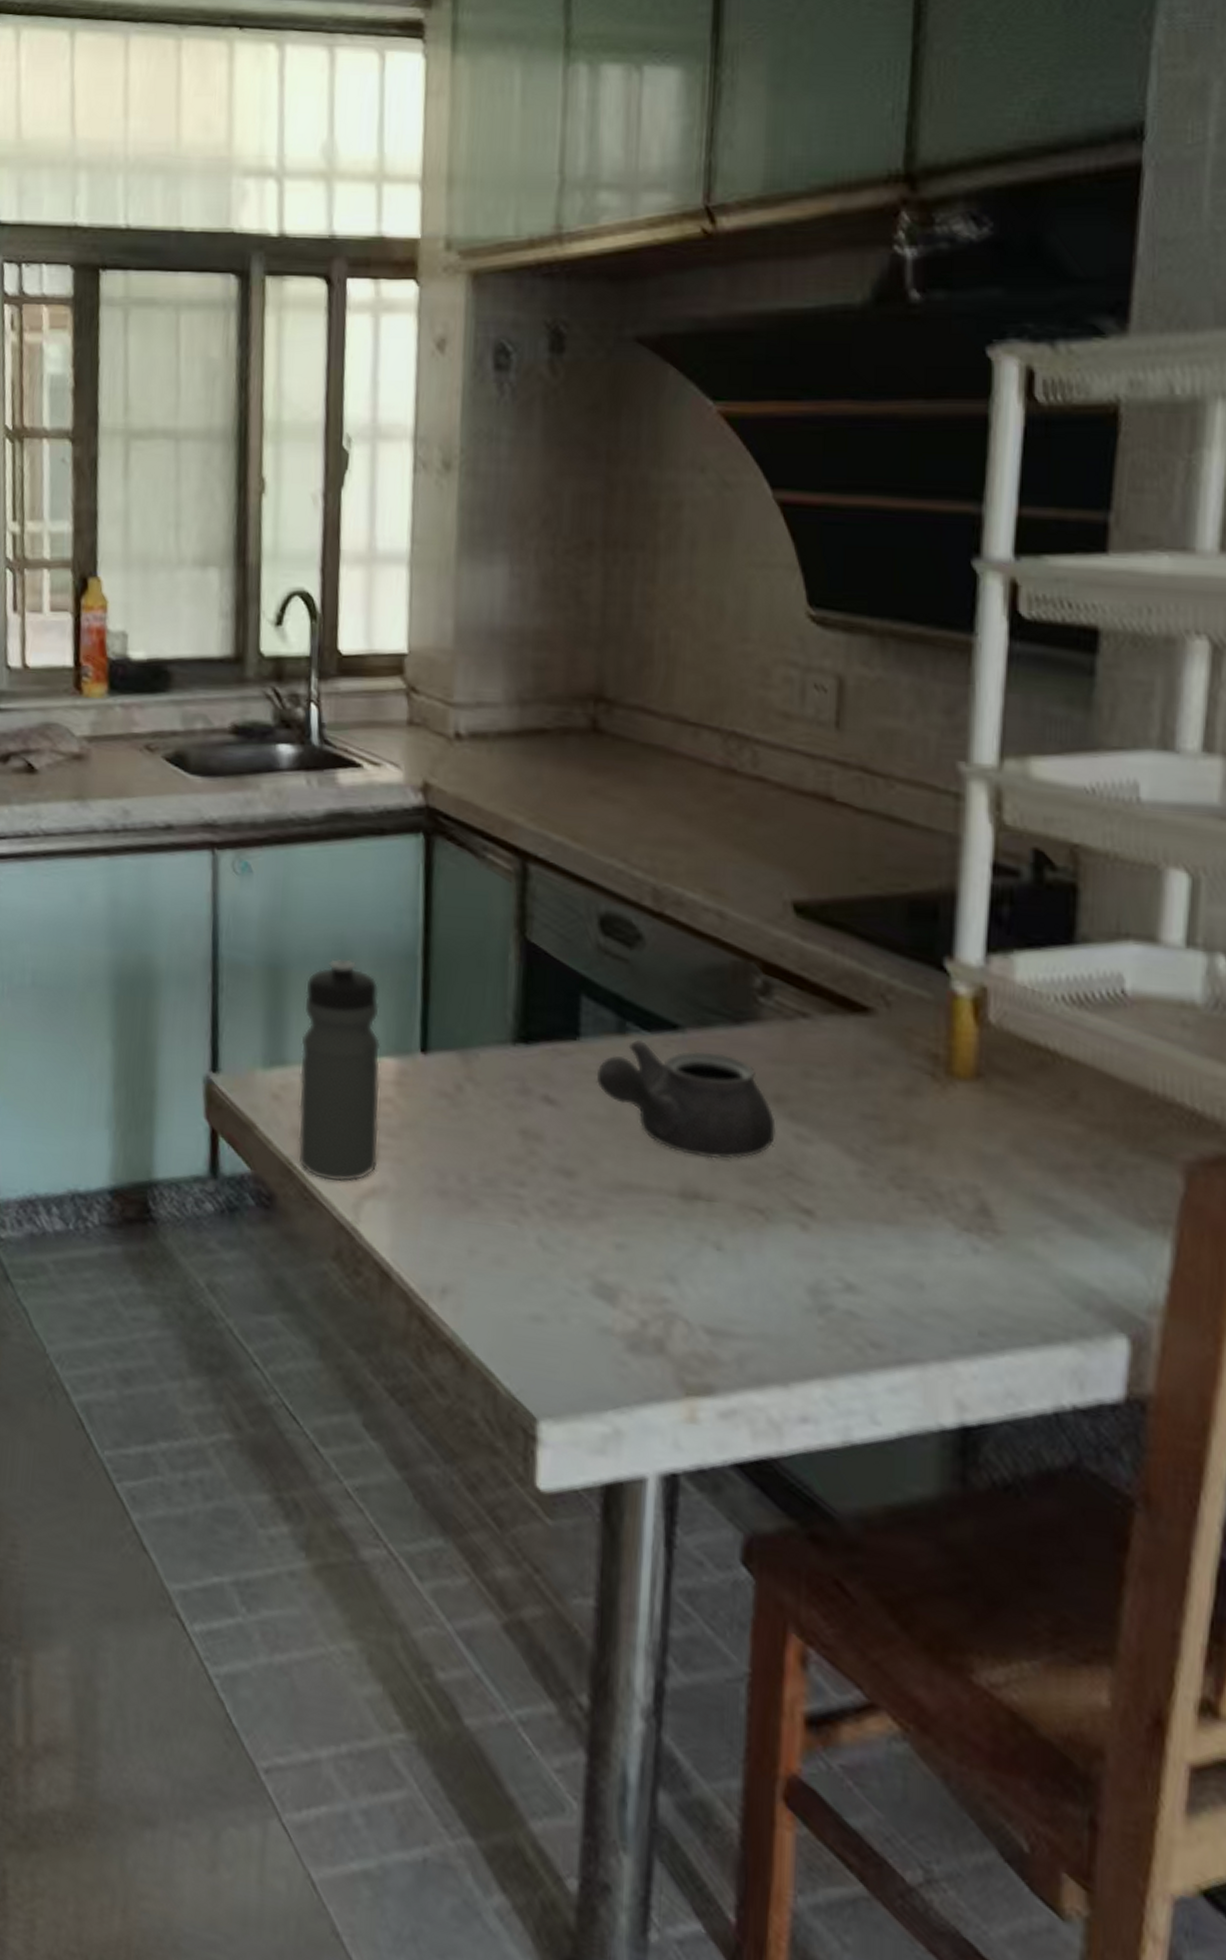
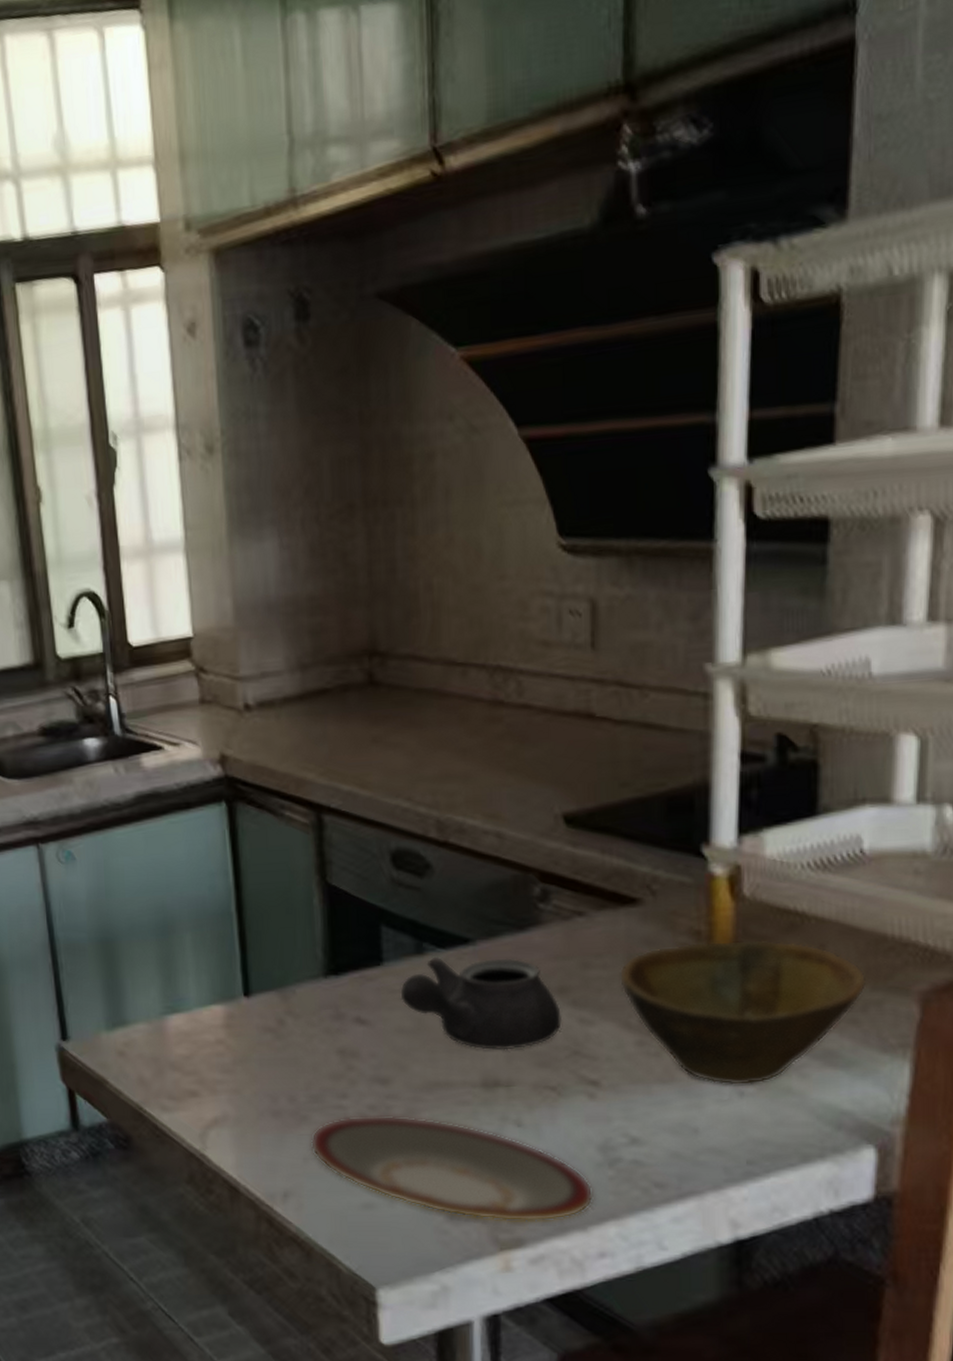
water bottle: present [297,958,381,1183] -> none [135,924,217,1118]
plate: none [477,1208,800,1370] -> present [310,1114,595,1223]
bowl: none [843,1066,1125,1242] -> present [618,939,867,1086]

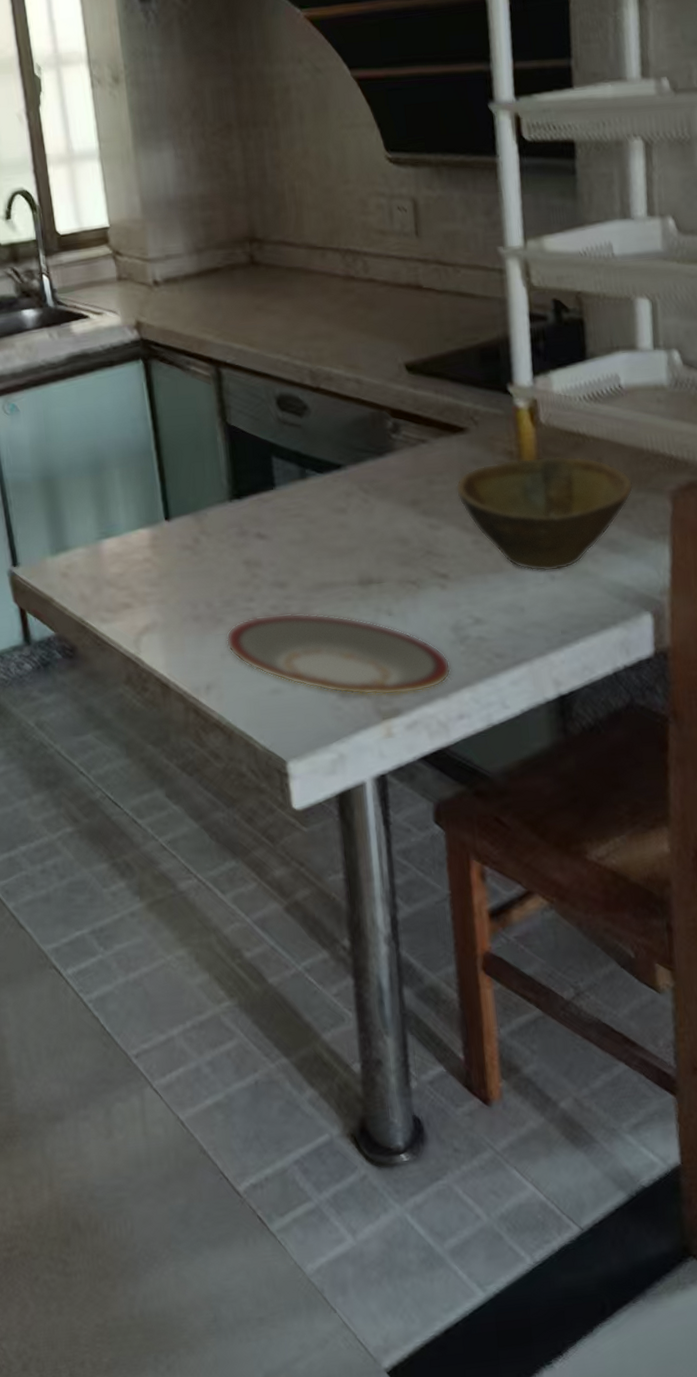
teapot: present [400,956,562,1051] -> none [290,478,416,554]

